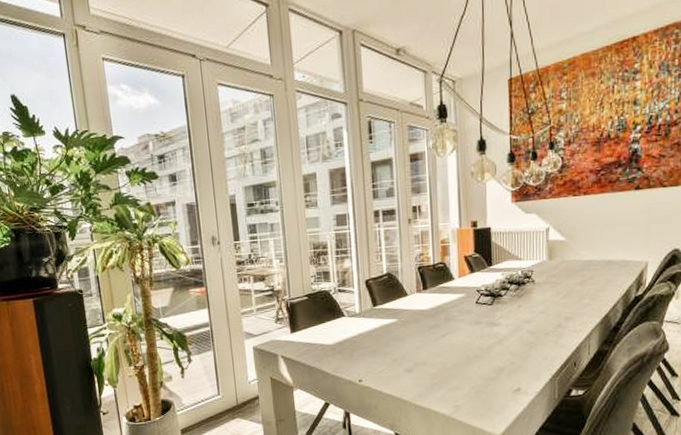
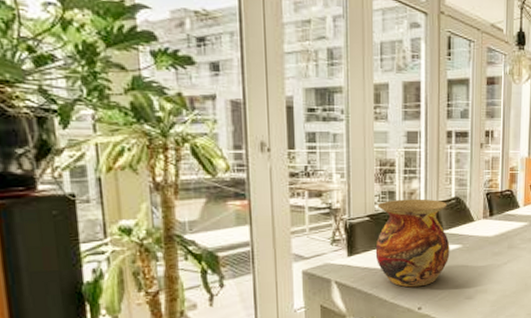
vase: none [314,277,386,361] -> present [375,198,450,288]

